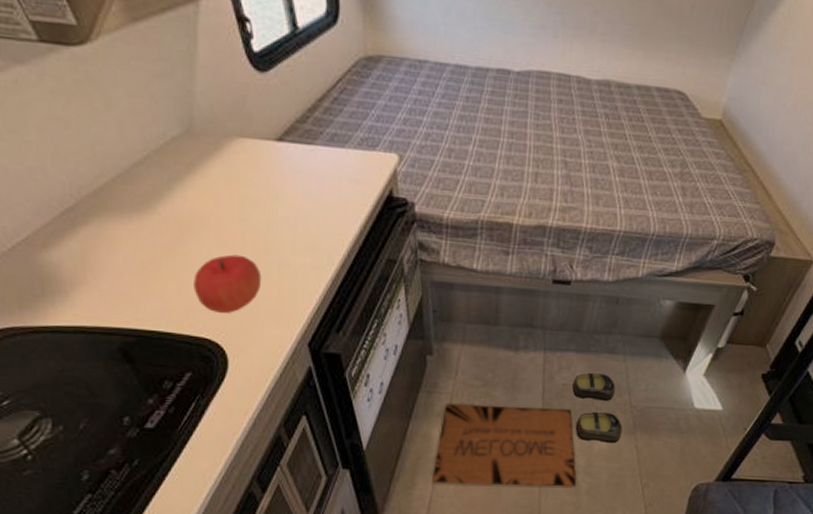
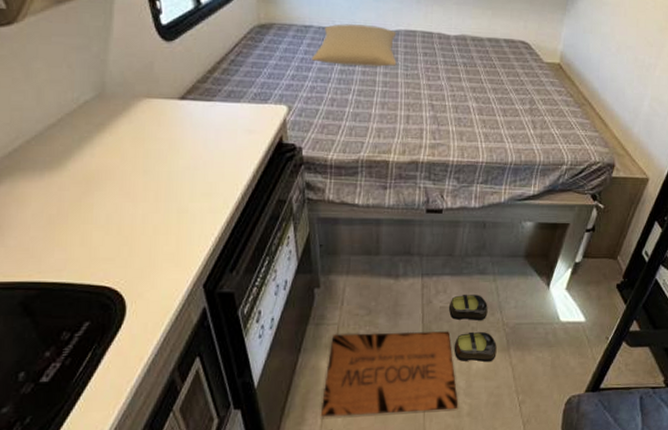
fruit: present [194,254,262,314] -> none [97,204,162,262]
pillow: none [426,59,528,114] -> present [311,24,397,67]

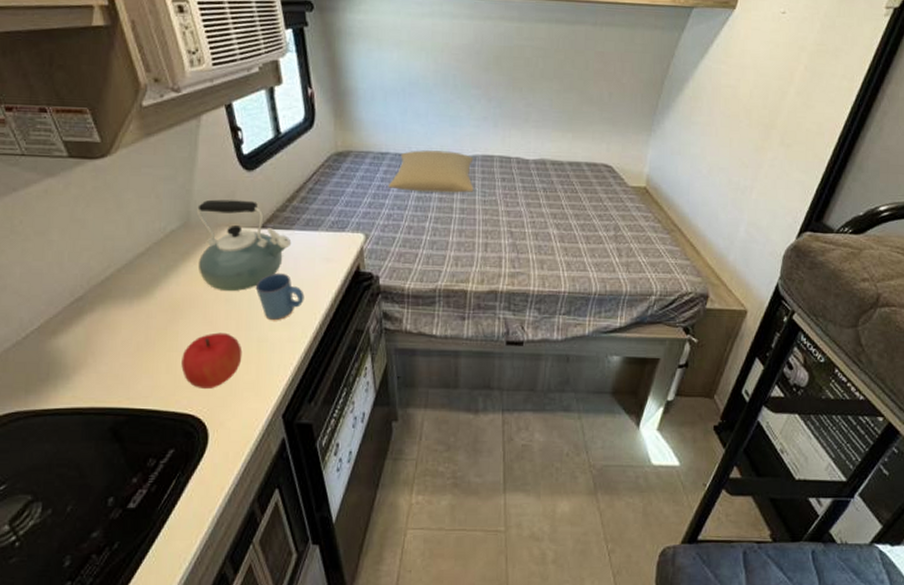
fruit: none [97,204,162,262] -> present [181,332,243,390]
kettle: none [113,70,213,163] -> present [197,199,292,292]
mug: none [175,144,226,191] -> present [255,273,305,320]
doormat: present [320,330,459,417] -> none [399,469,543,557]
slippers: present [449,295,497,363] -> none [532,433,583,506]

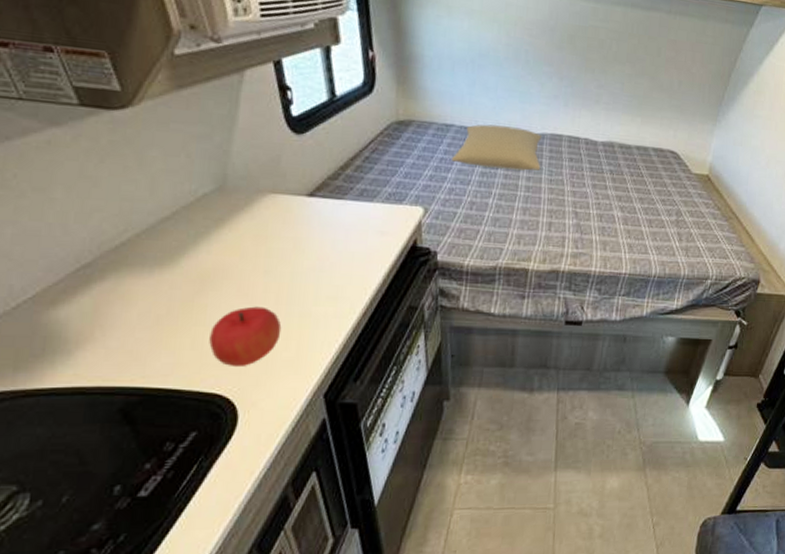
kettle: present [197,199,292,292] -> none [233,162,343,263]
mug: present [255,273,305,320] -> none [299,244,355,294]

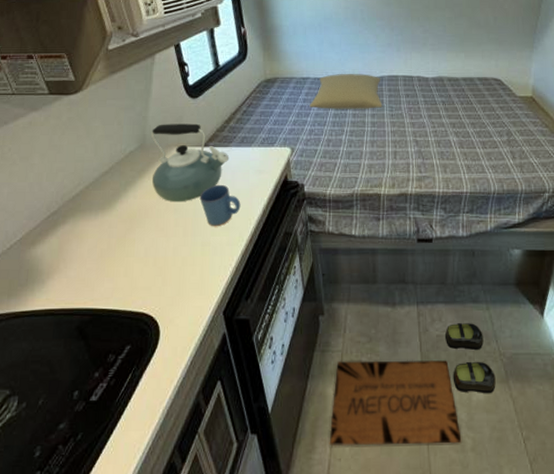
fruit: present [209,306,282,368] -> none [137,238,189,290]
kettle: none [233,162,343,263] -> present [151,123,230,203]
mug: none [299,244,355,294] -> present [199,184,241,226]
doormat: none [444,448,590,538] -> present [329,359,462,445]
slippers: none [584,411,633,482] -> present [445,323,496,394]

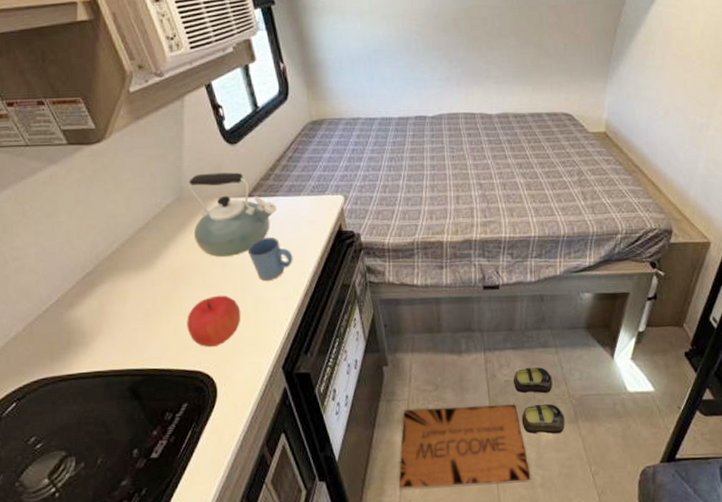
fruit: none [137,238,189,290] -> present [187,295,241,348]
pillow: present [309,74,383,110] -> none [361,112,443,153]

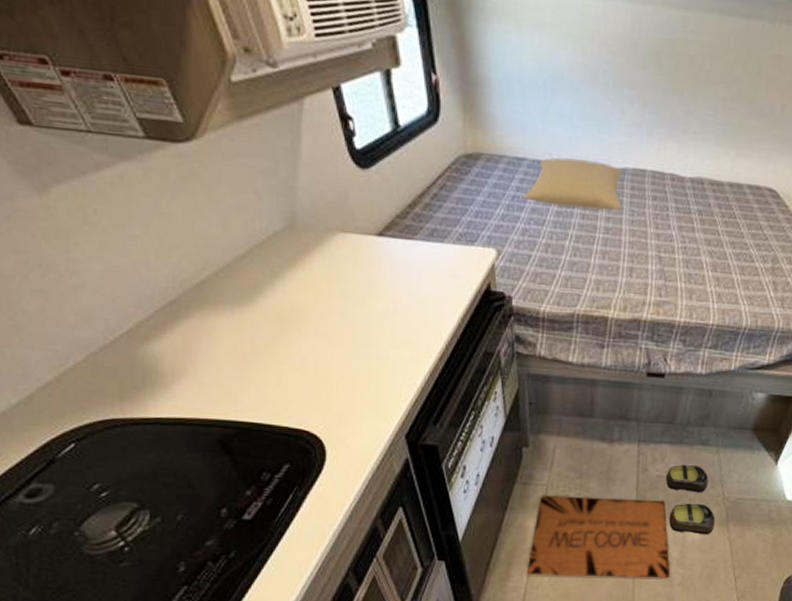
fruit: present [187,295,241,348] -> none [293,347,361,406]
kettle: present [188,172,277,257] -> none [304,199,414,304]
mug: present [247,237,293,281] -> none [373,286,429,337]
pillow: none [361,112,443,153] -> present [523,157,623,210]

